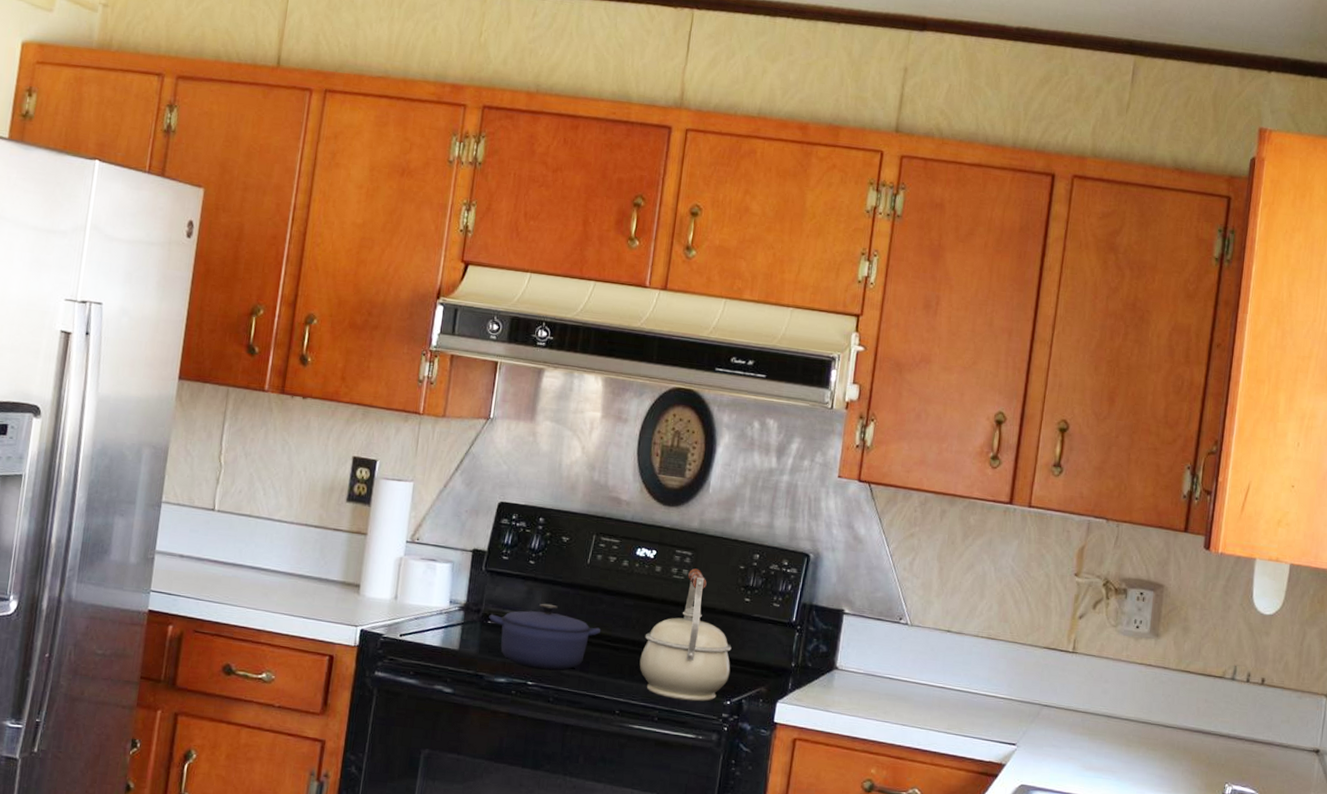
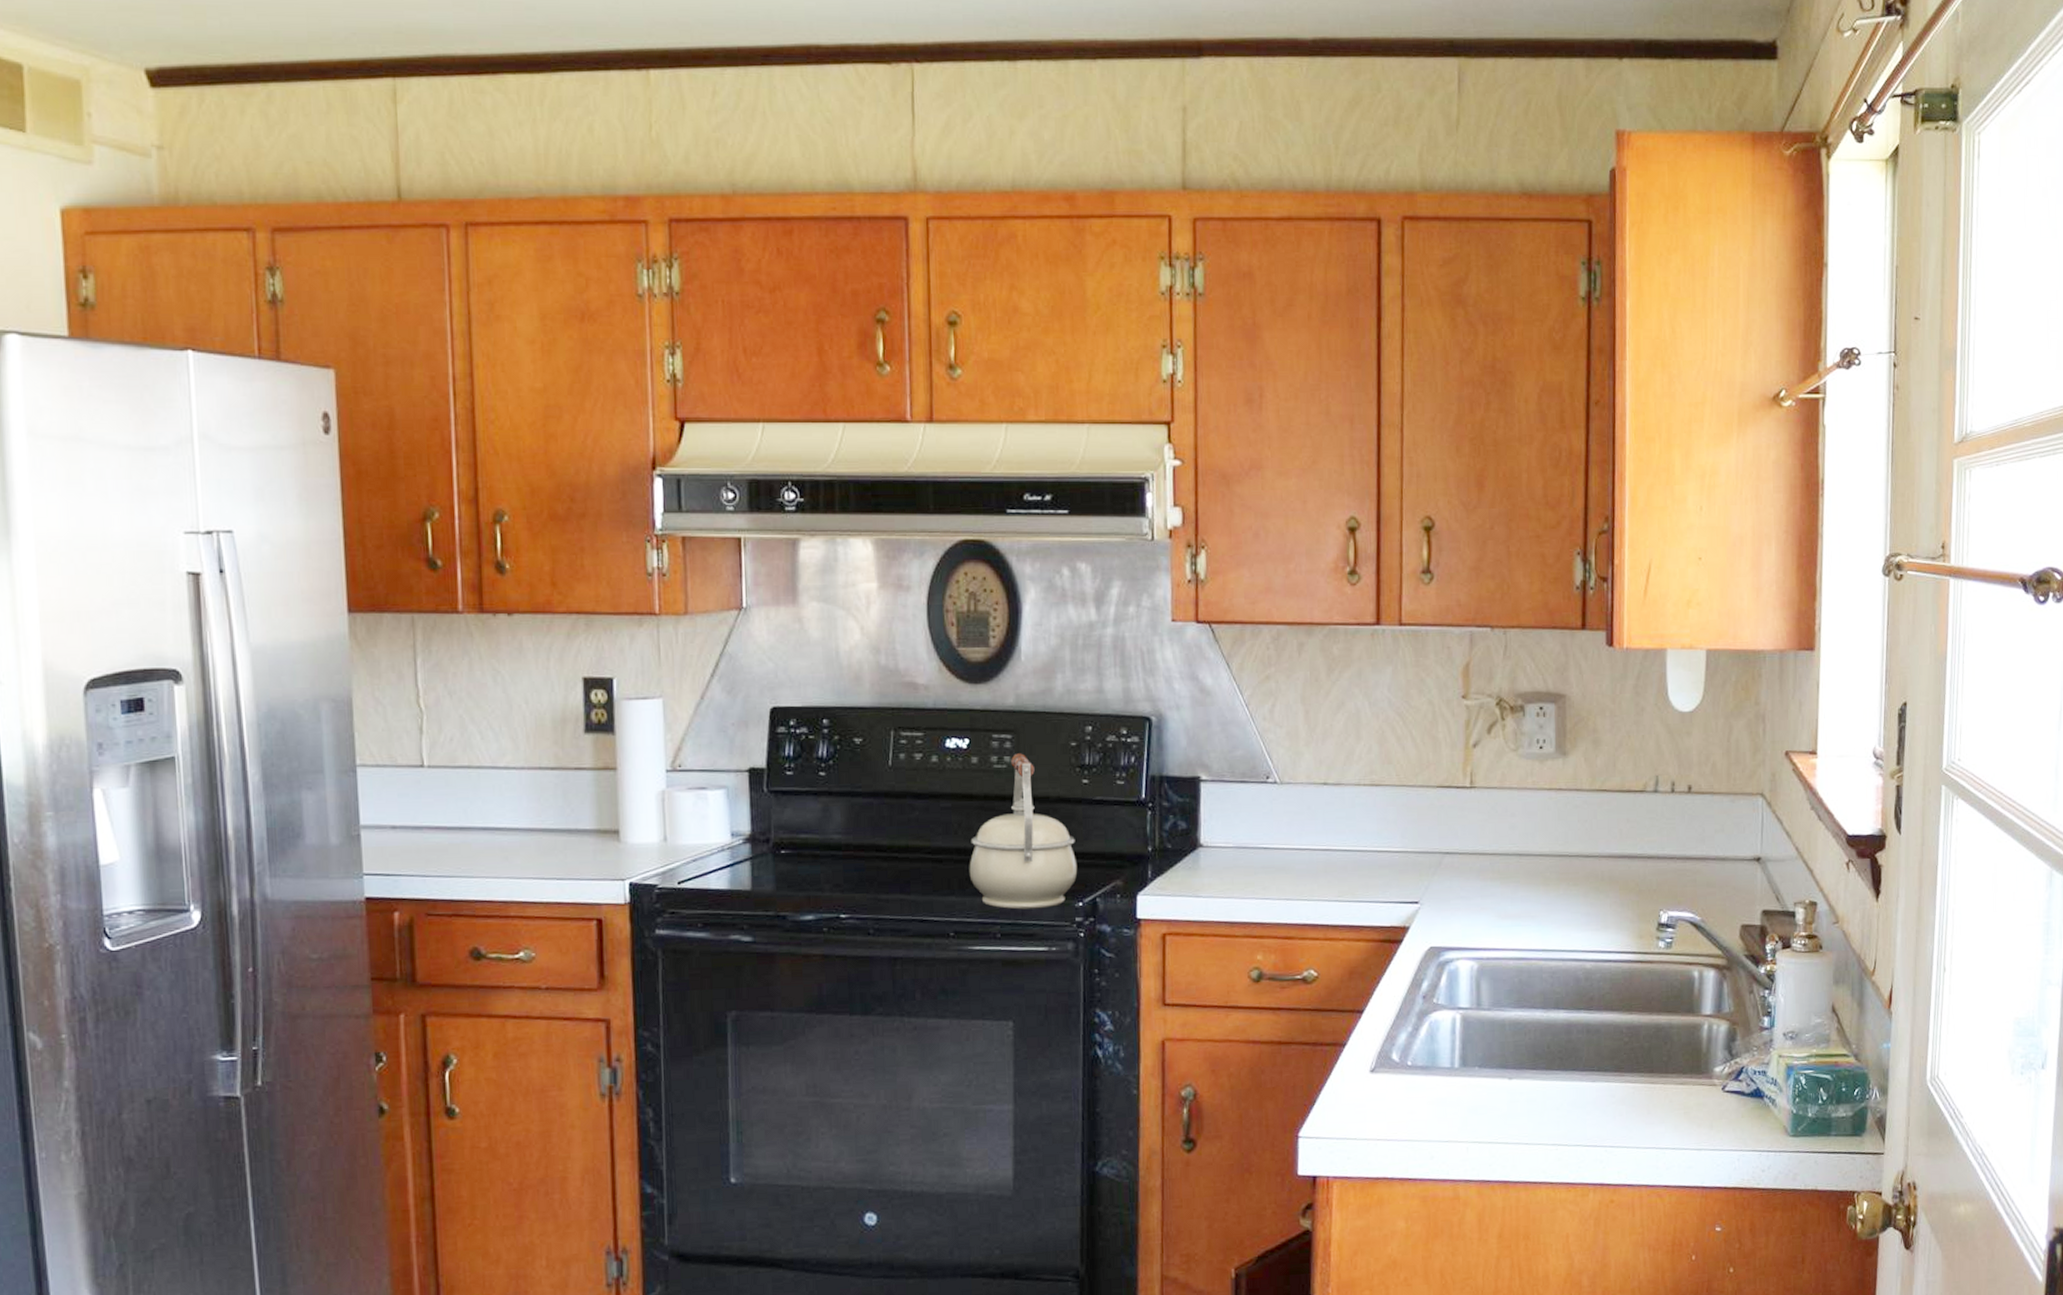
cooking pot: present [489,603,602,671] -> none [781,819,918,900]

